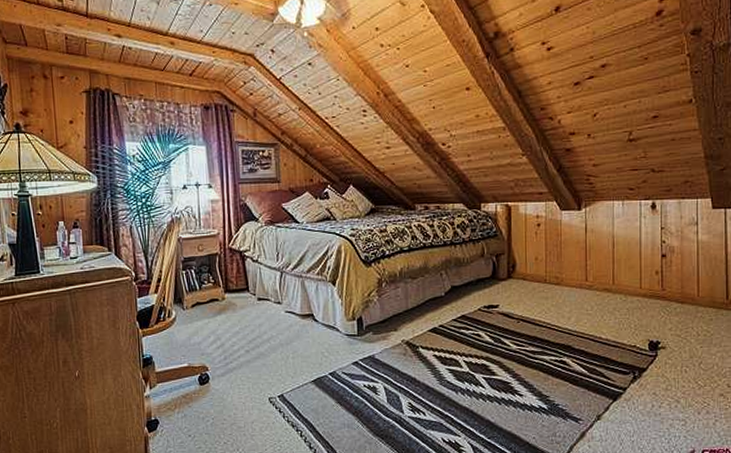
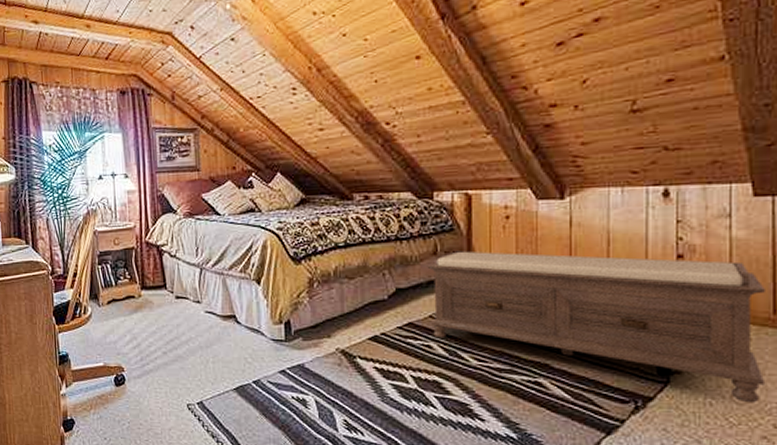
bench: none [476,253,722,369] -> present [427,251,766,403]

